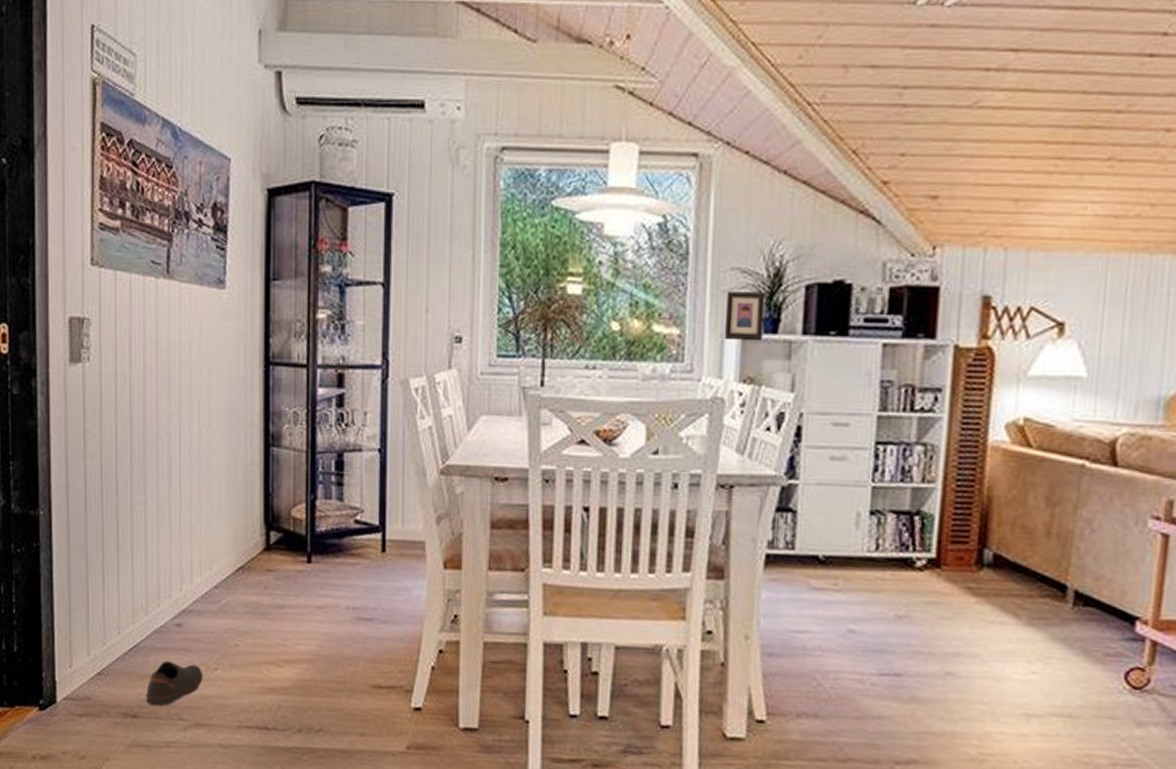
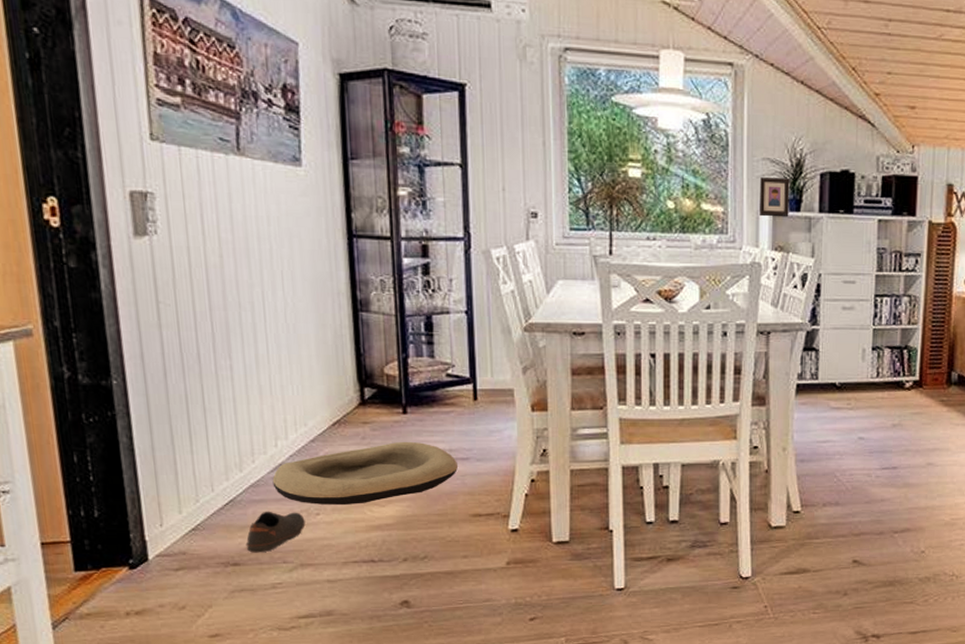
dog bed: none [175,594,360,662] -> present [272,441,458,505]

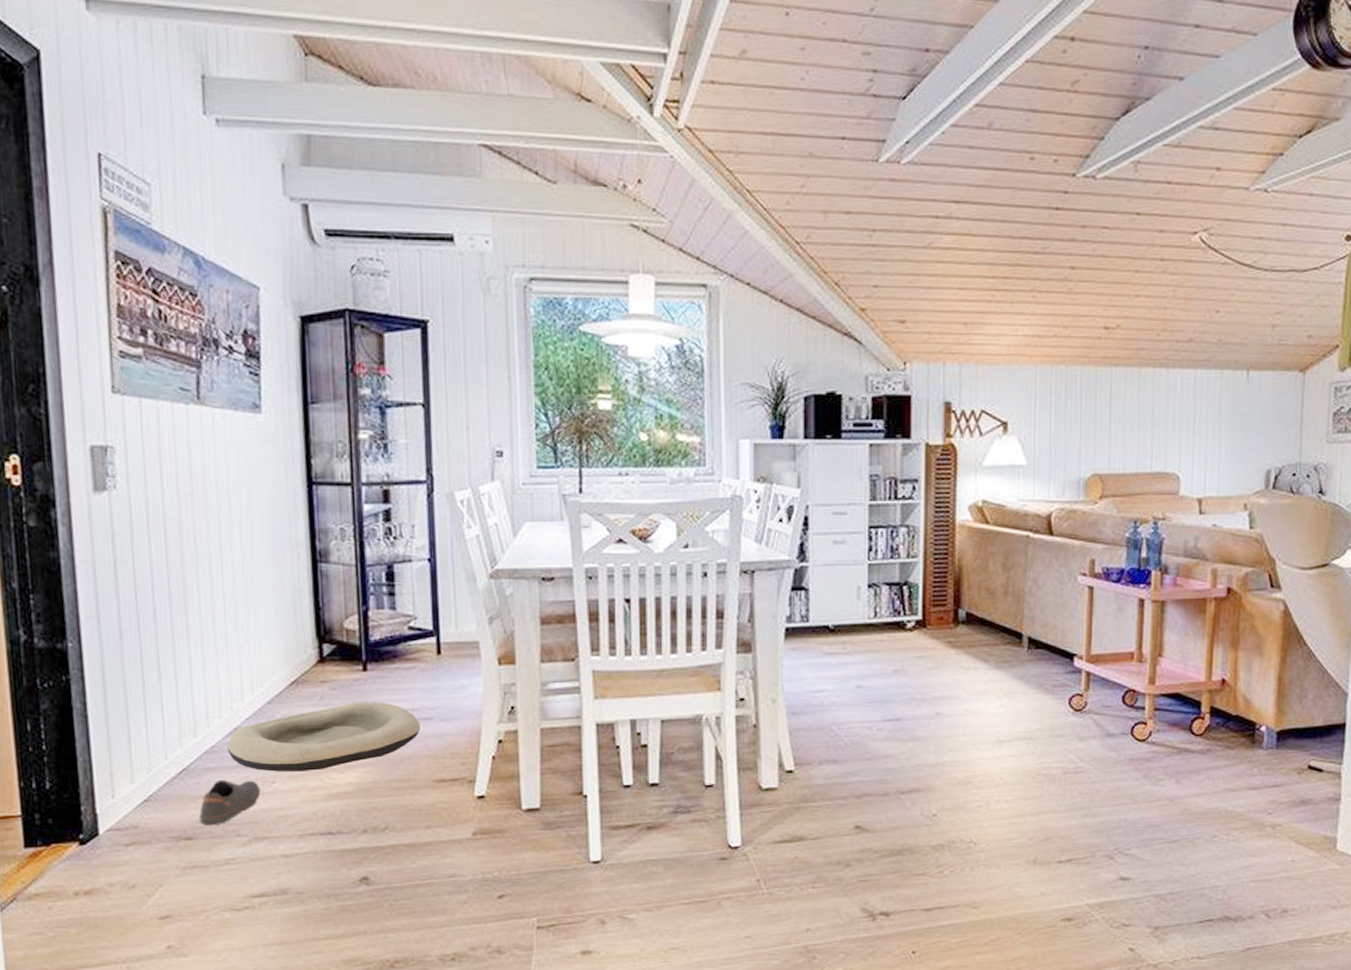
picture frame: present [760,177,790,217] -> none [739,404,771,446]

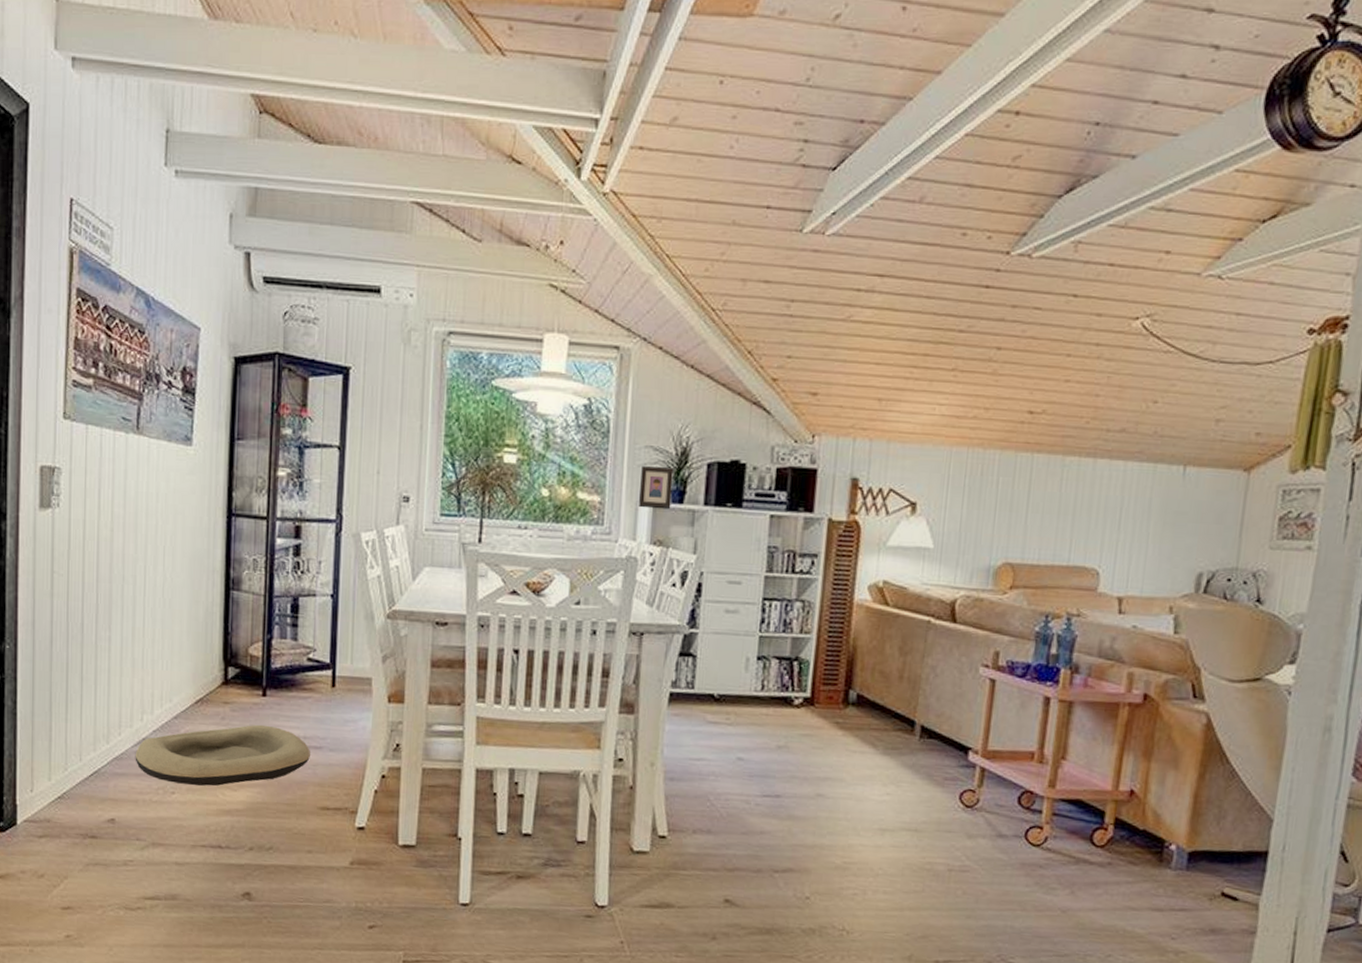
shoe: present [198,779,261,826] -> none [104,785,161,828]
picture frame: none [739,404,771,446] -> present [639,466,674,510]

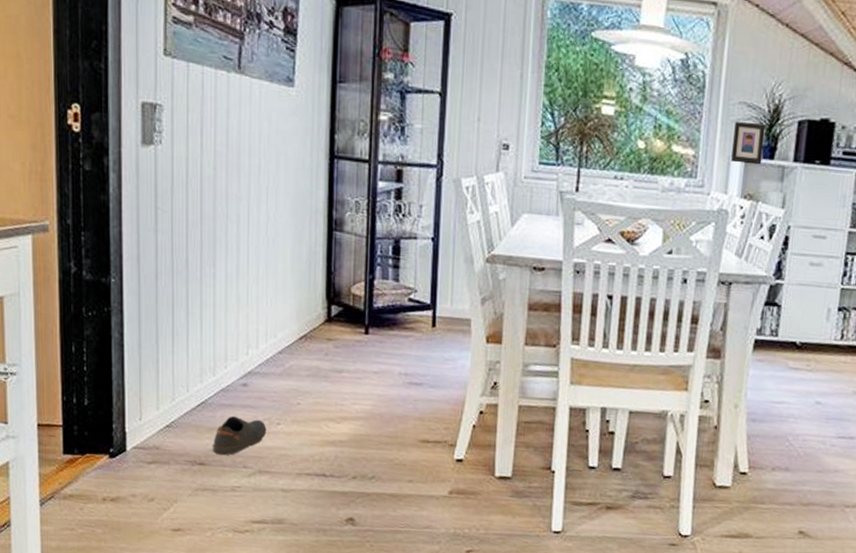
shoe: none [104,785,161,828] -> present [212,415,267,456]
dog bed: present [135,724,310,786] -> none [241,361,411,418]

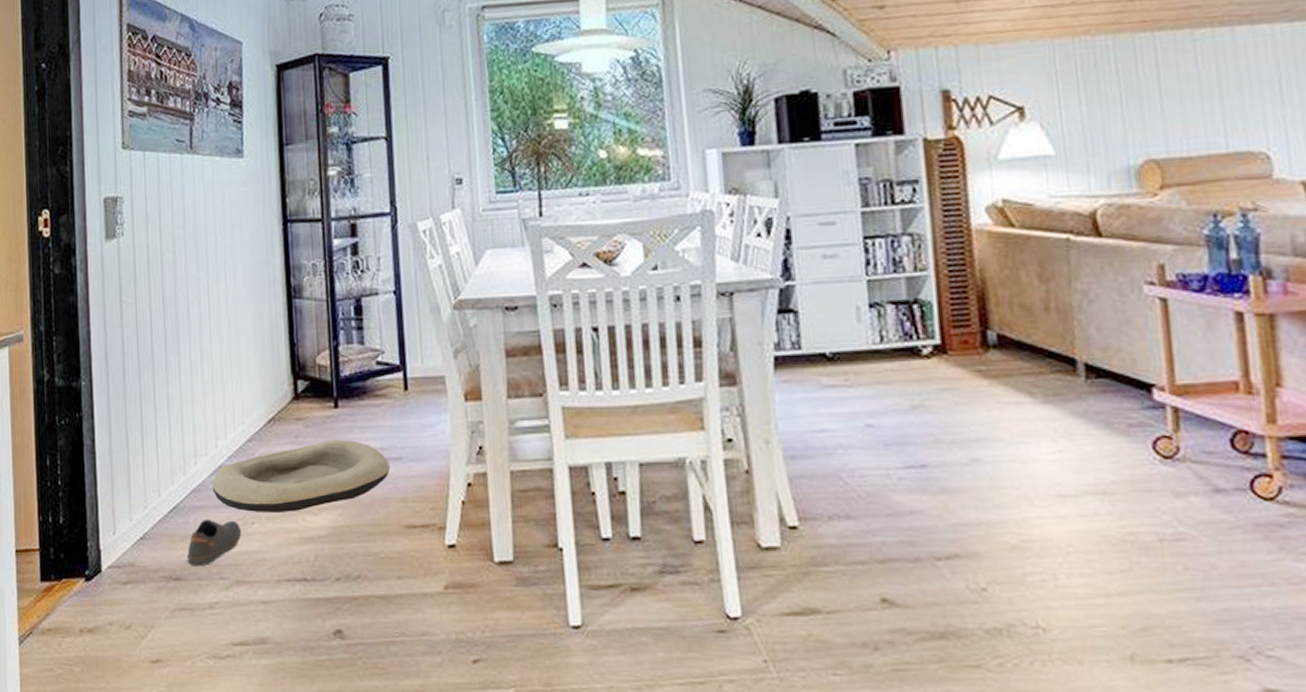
dog bed: none [241,361,411,418] -> present [212,439,390,512]
picture frame: present [731,122,766,165] -> none [703,109,742,156]

